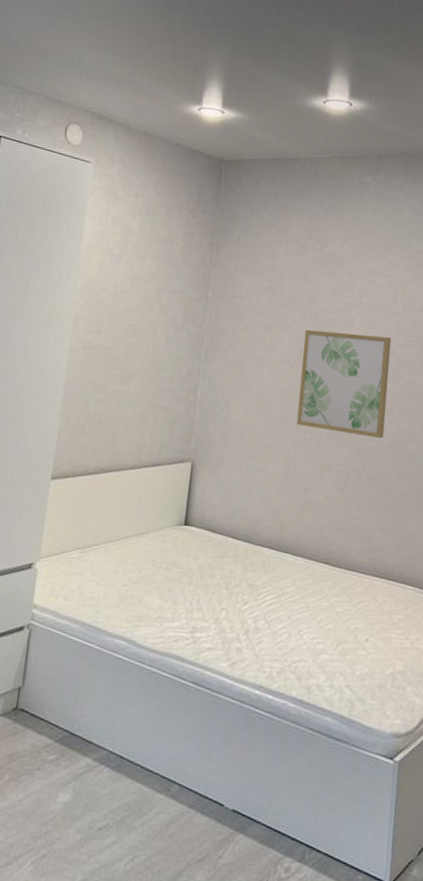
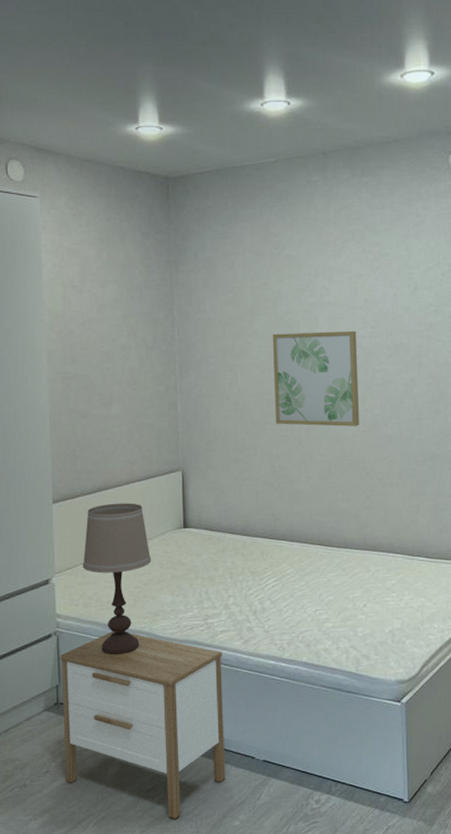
nightstand: none [9,632,205,869] -> present [60,631,226,819]
table lamp: none [70,487,146,662] -> present [82,503,152,656]

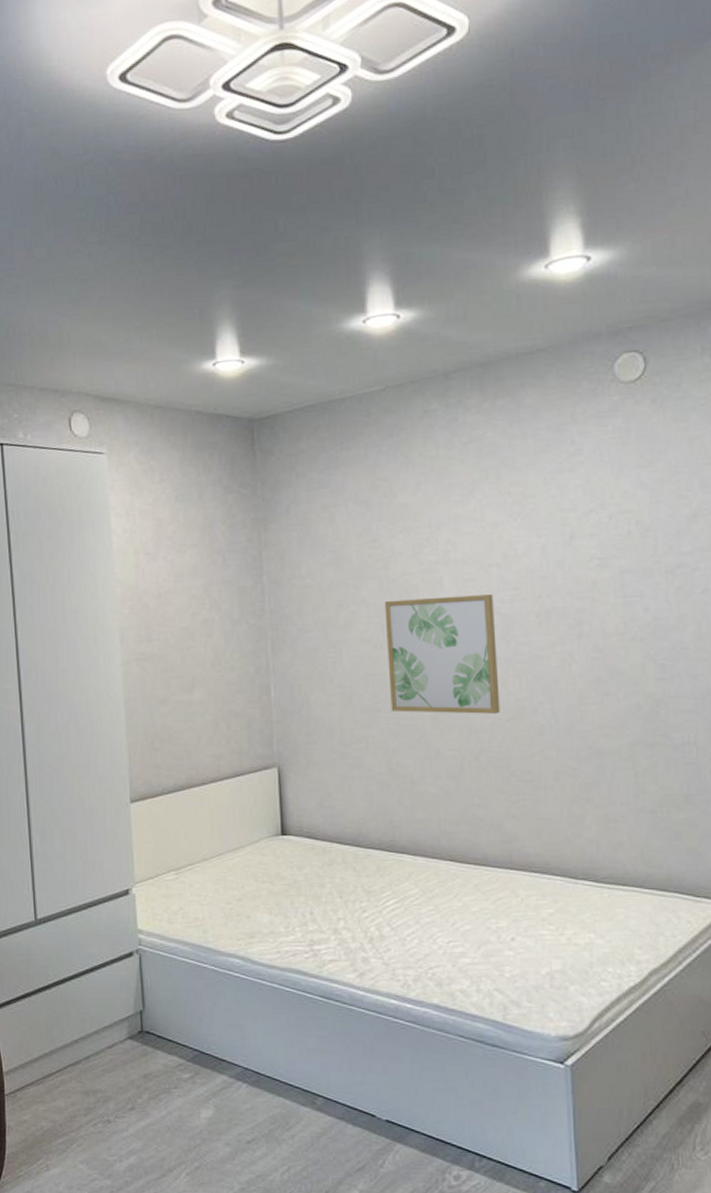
nightstand: present [60,631,226,819] -> none [143,953,340,1179]
table lamp: present [82,503,152,656] -> none [165,804,245,981]

